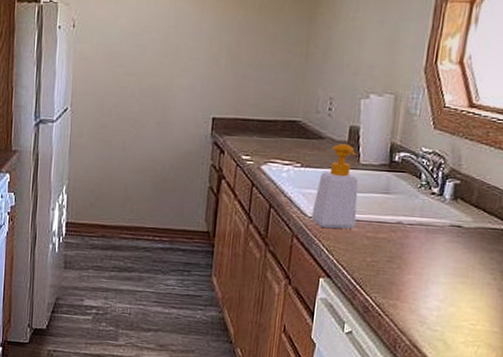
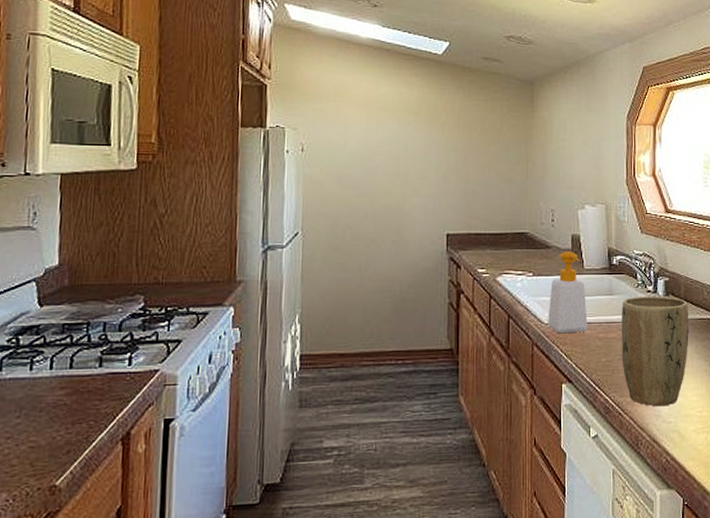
plant pot: none [389,197,480,314] -> present [621,295,689,407]

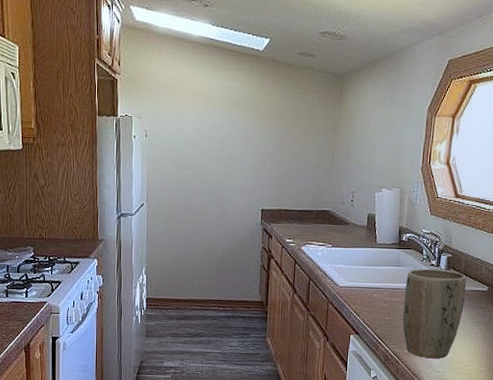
soap bottle: present [548,252,588,333] -> none [342,228,376,295]

